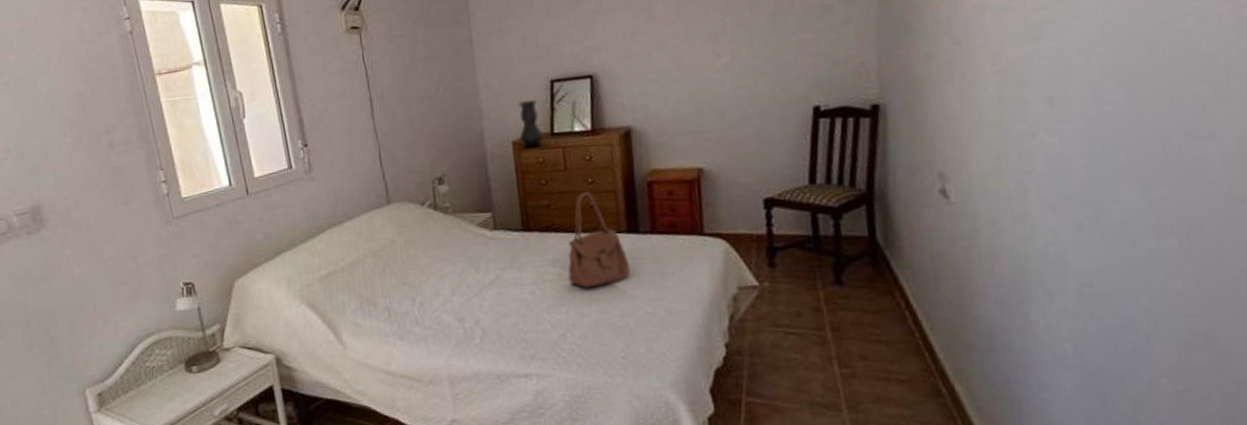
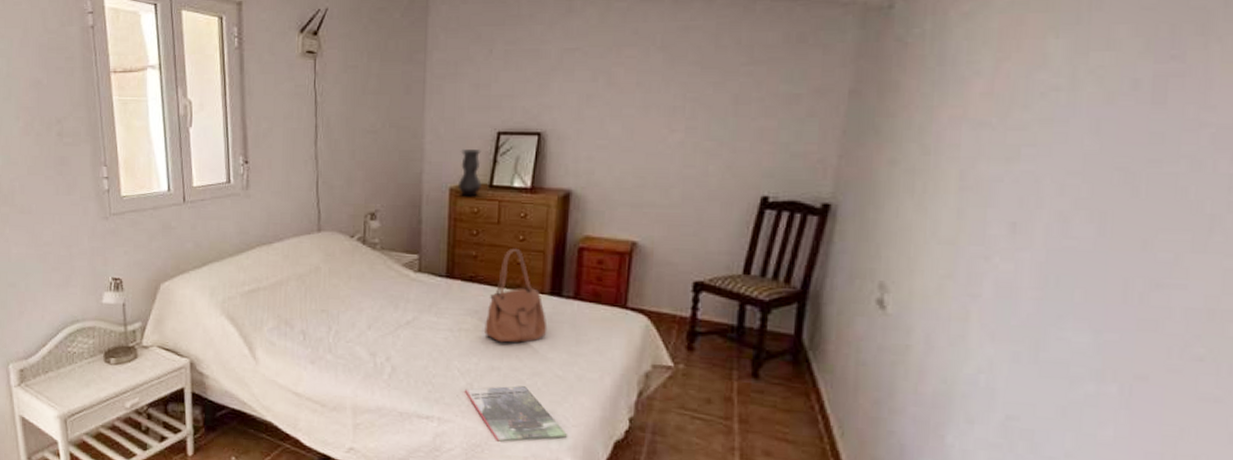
magazine: none [559,328,669,390] -> present [465,386,568,443]

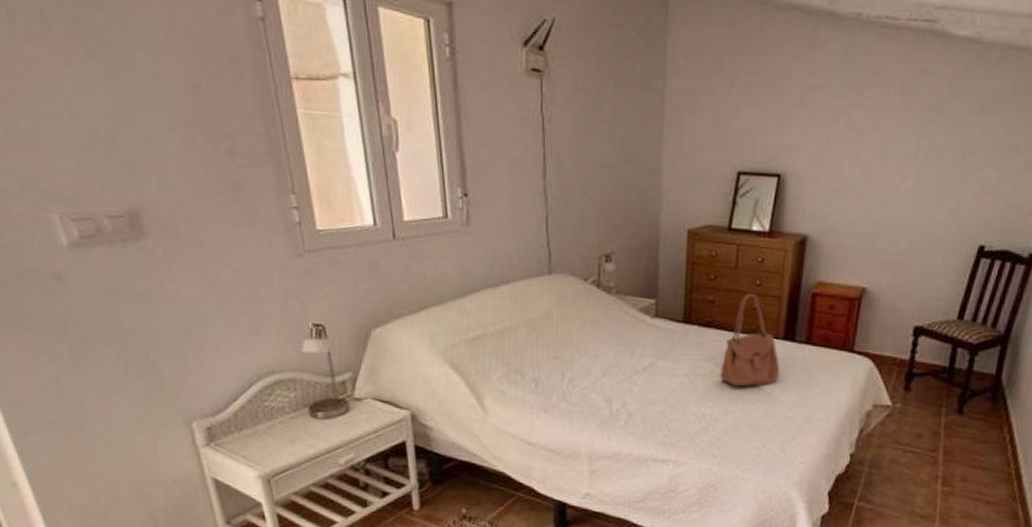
vase: present [457,149,482,197] -> none [696,189,721,240]
magazine: present [465,386,568,443] -> none [700,428,795,482]

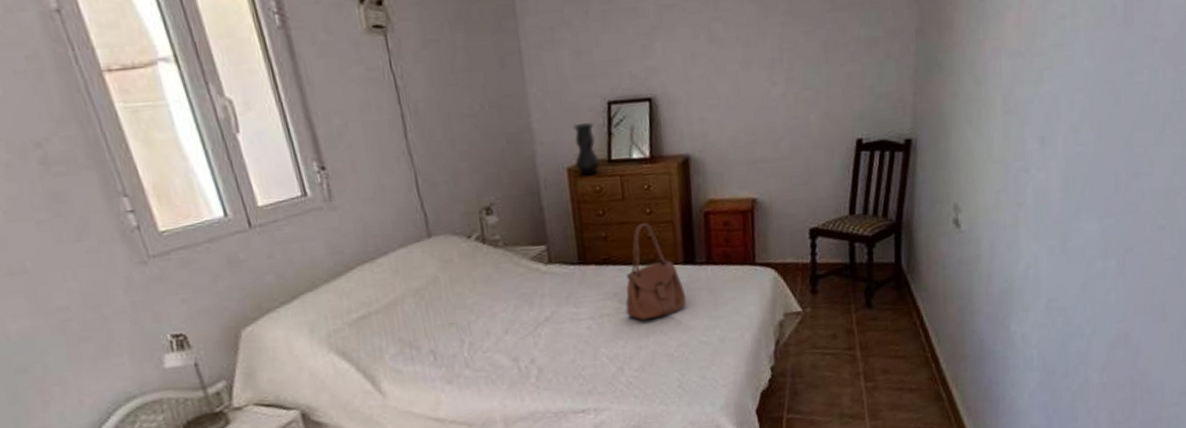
vase: none [696,189,721,240] -> present [572,123,600,176]

